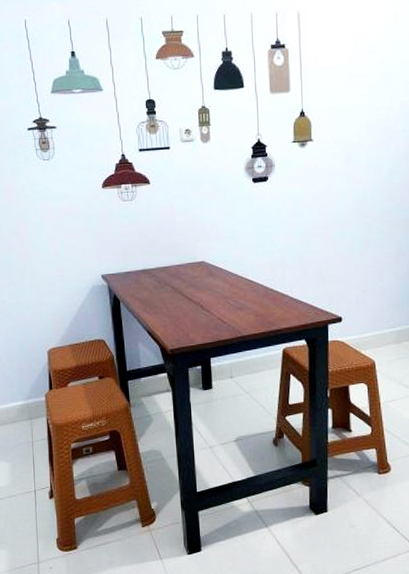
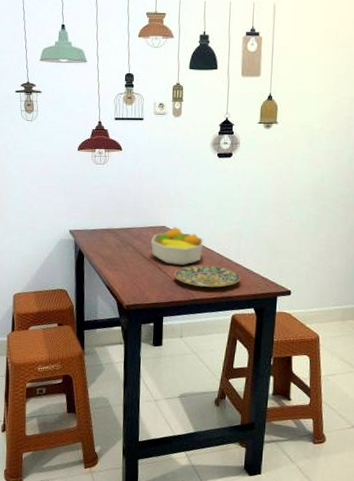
fruit bowl: none [190,261,246,302] -> present [151,226,204,265]
plate: none [217,298,289,322] -> present [173,265,241,287]

